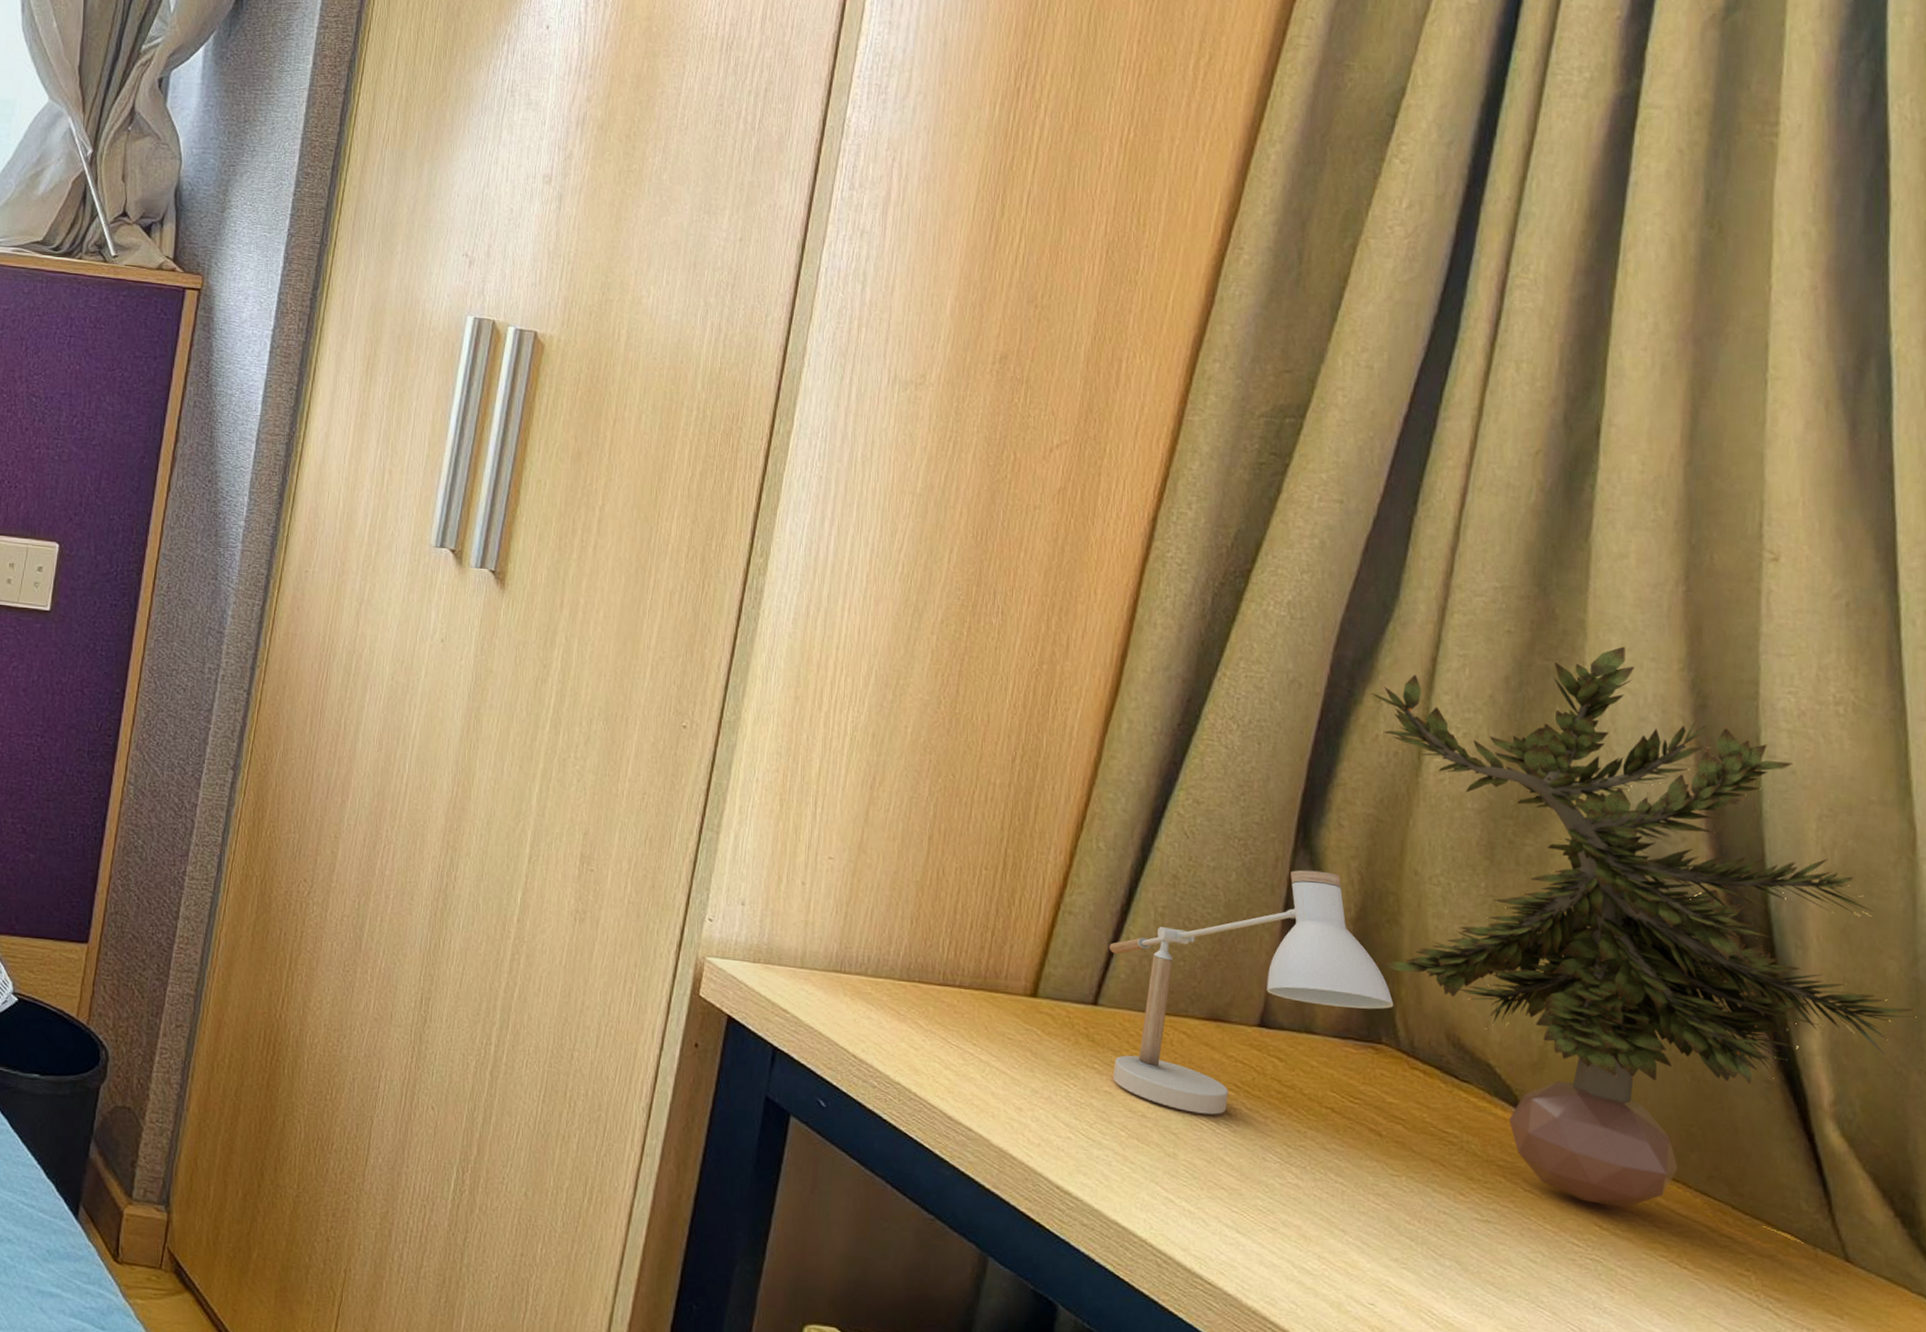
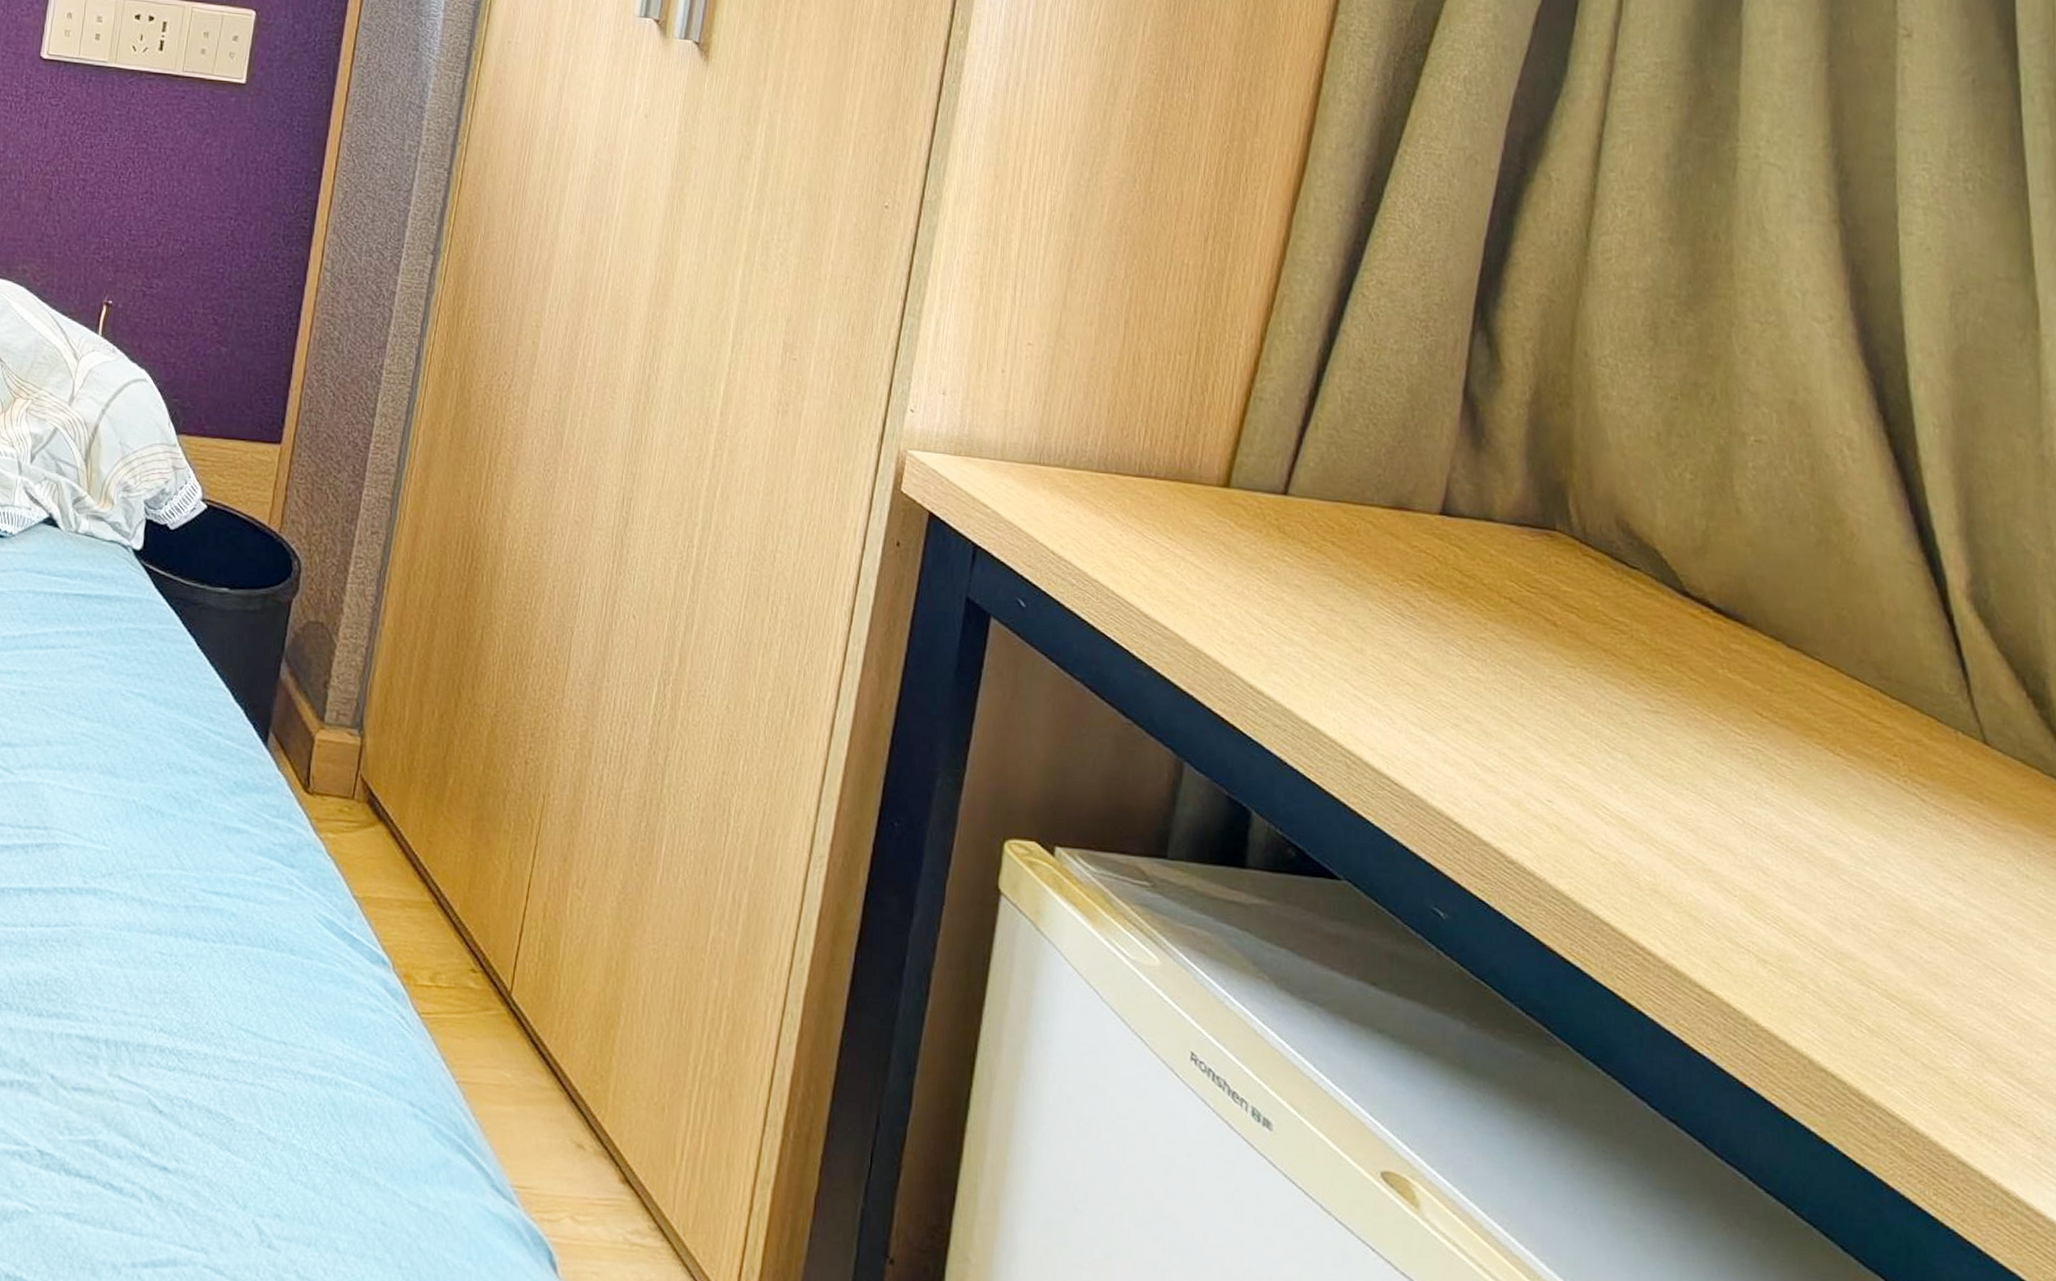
desk lamp: present [1109,869,1394,1115] -> none [1298,352,1567,607]
potted plant: present [1371,646,1916,1208] -> none [1542,123,2042,695]

